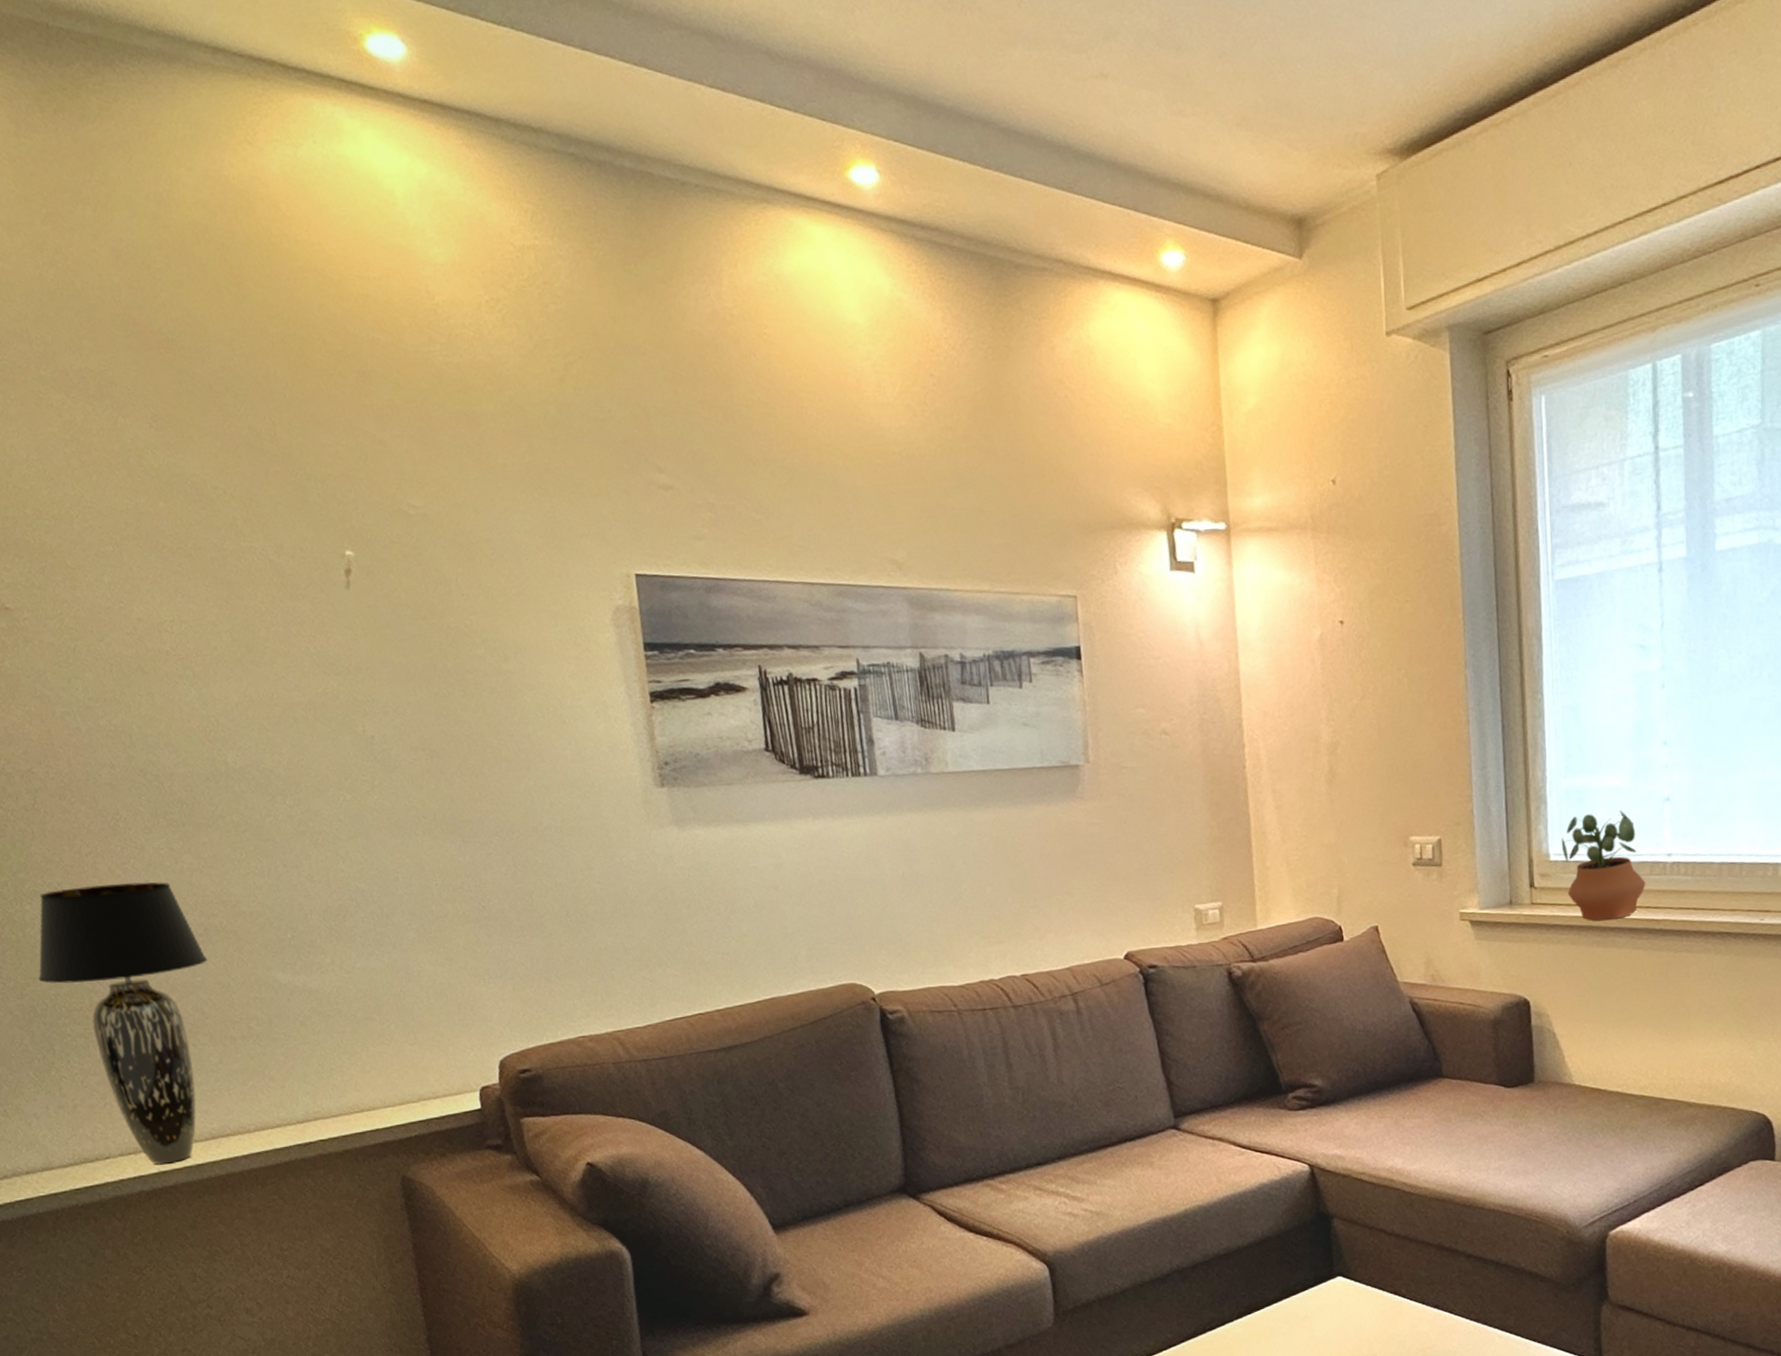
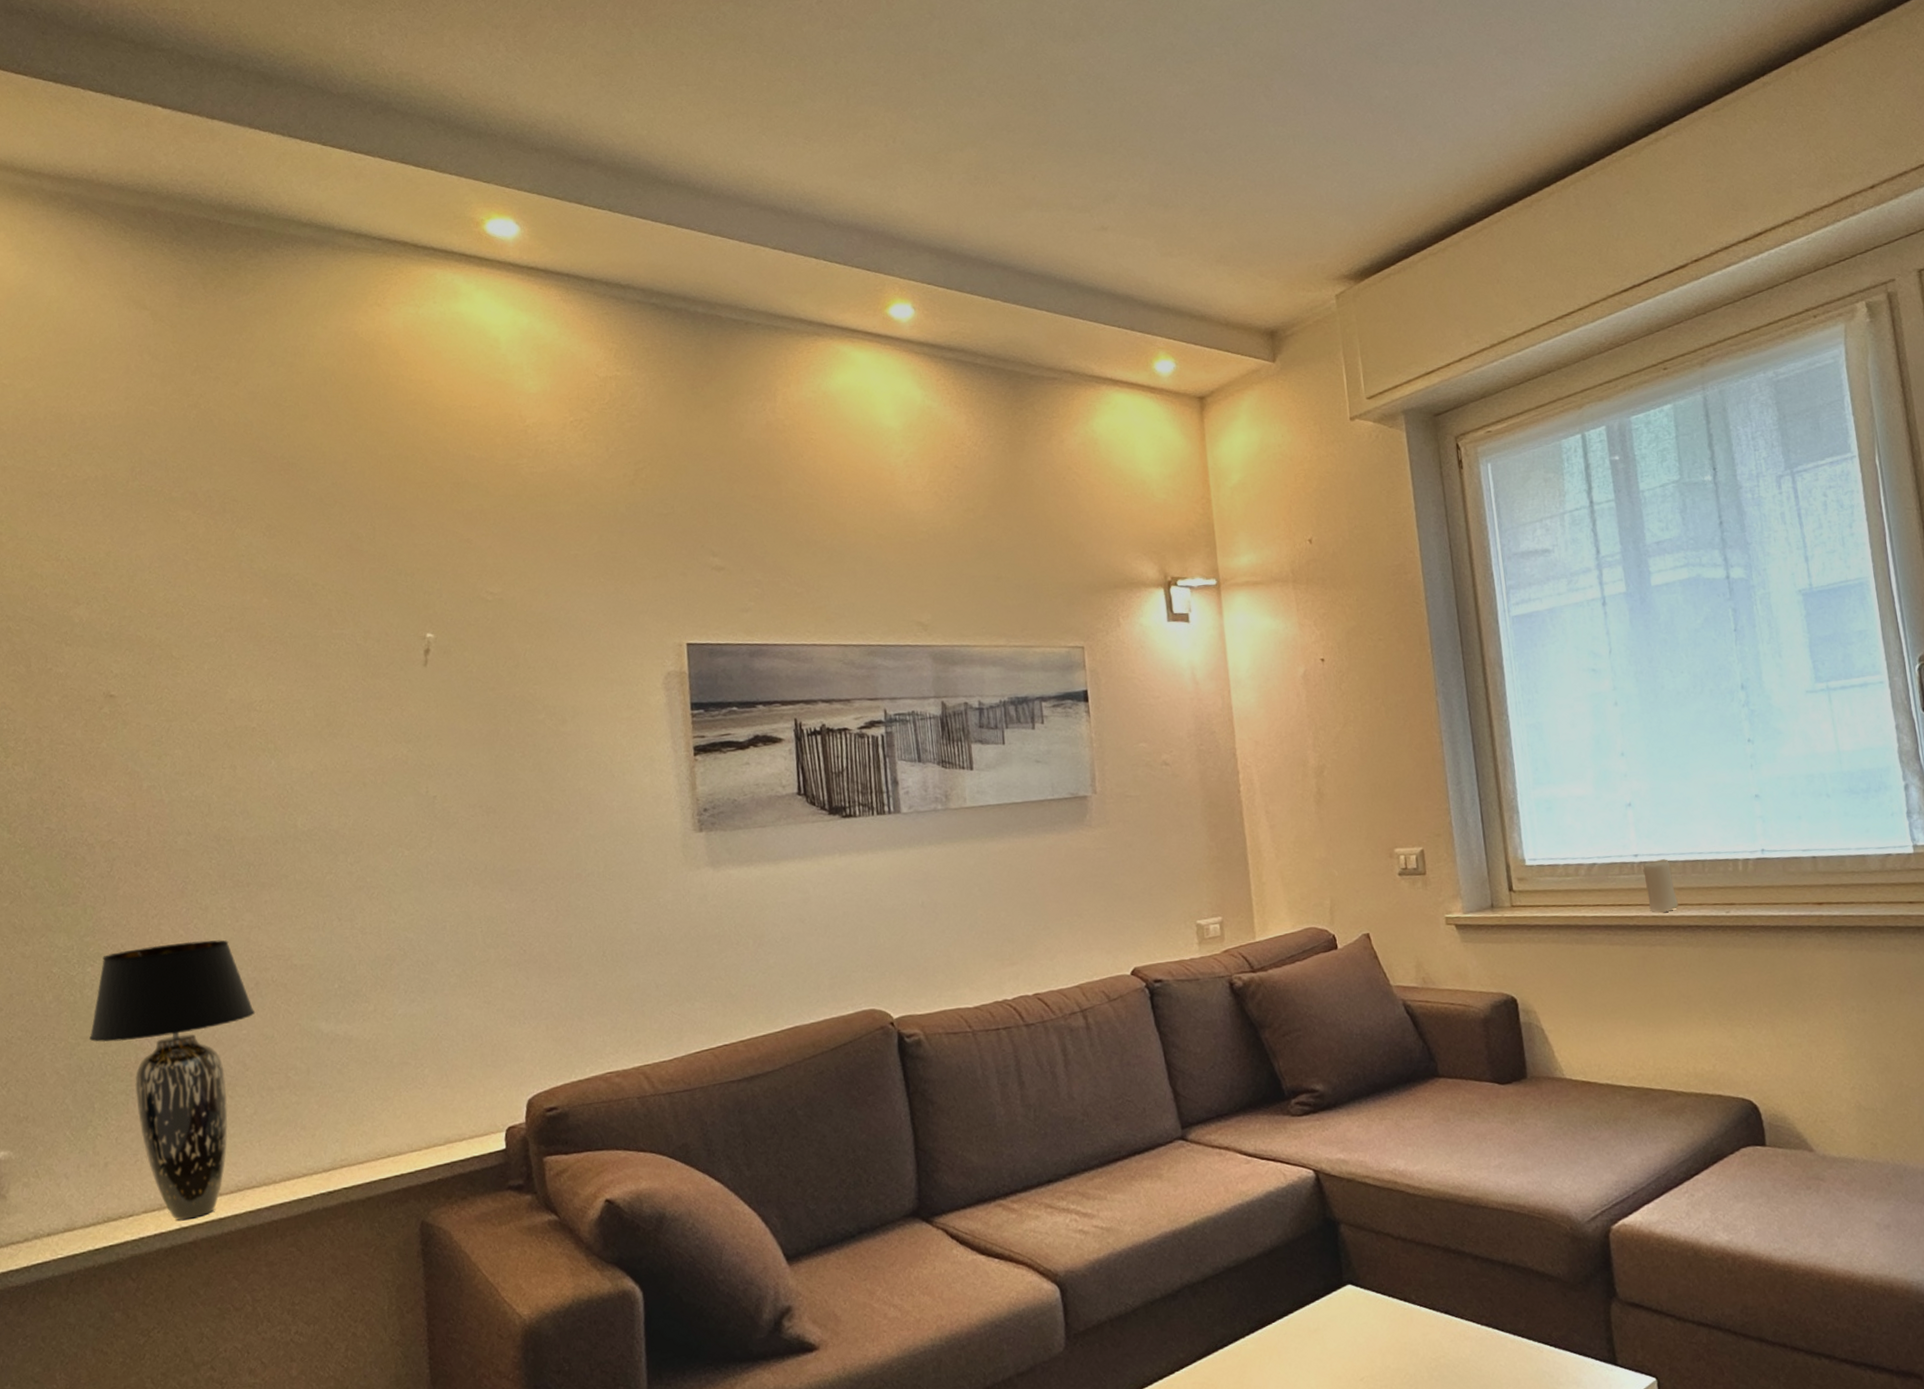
potted plant: present [1561,810,1646,921] -> none [1534,816,1617,920]
candle: none [1675,860,1710,918] -> present [1643,859,1678,914]

